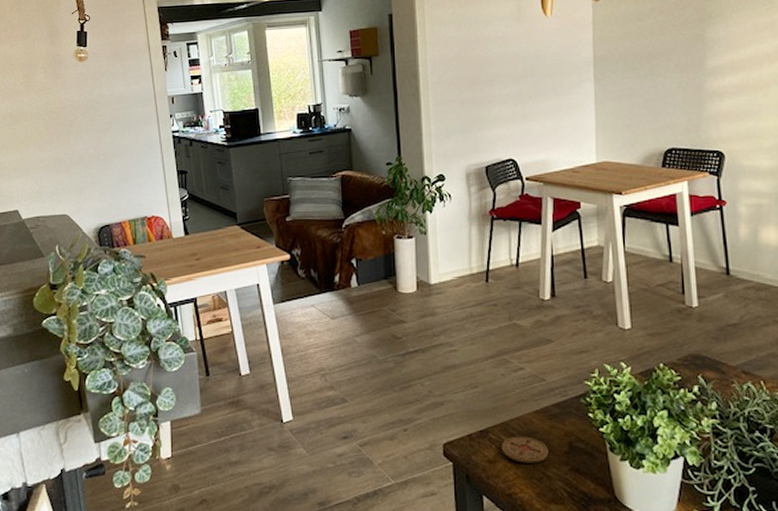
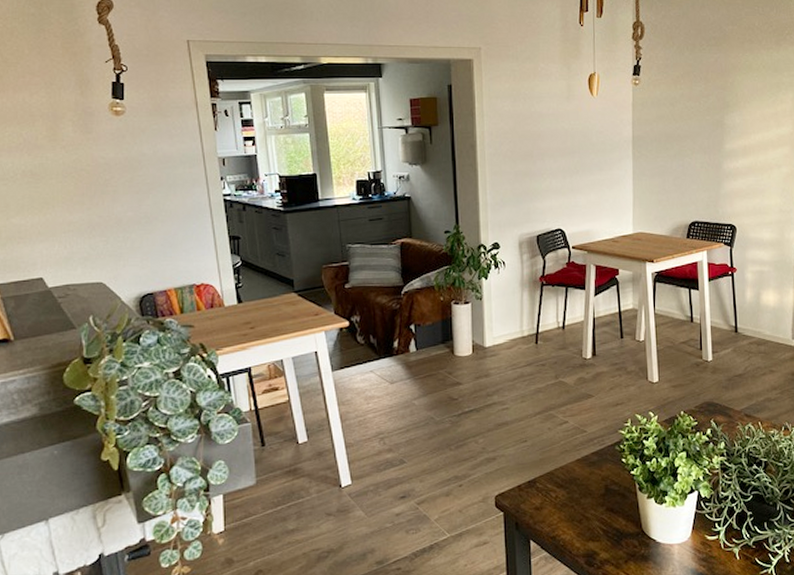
coaster: present [501,436,549,463] -> none [547,483,588,508]

